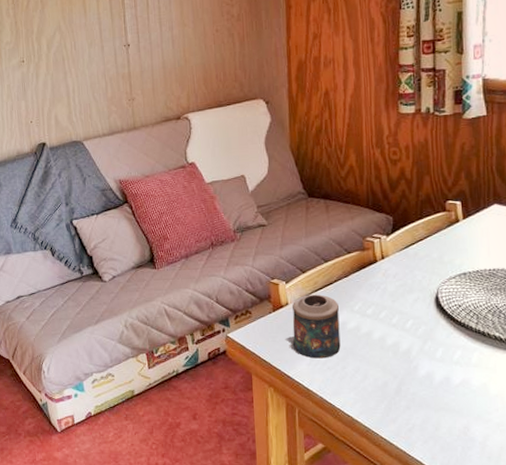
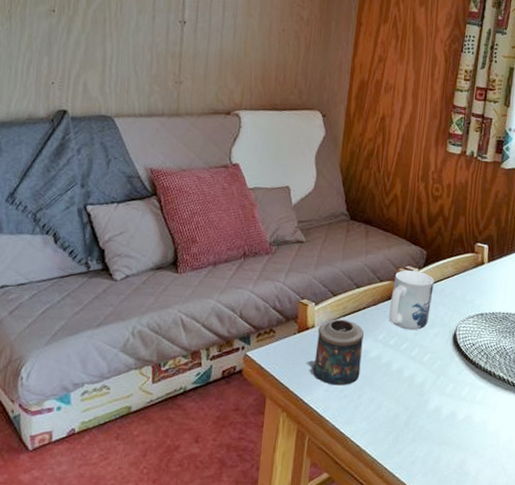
mug: none [361,237,406,298] -> present [389,269,434,330]

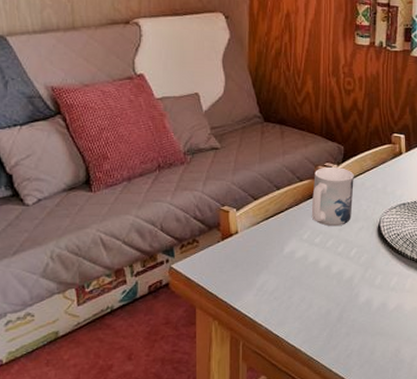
candle: present [307,319,365,386] -> none [234,222,289,289]

